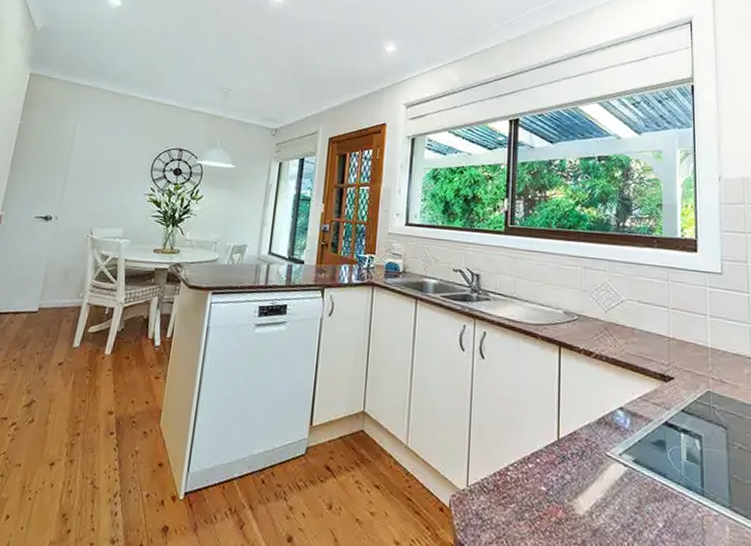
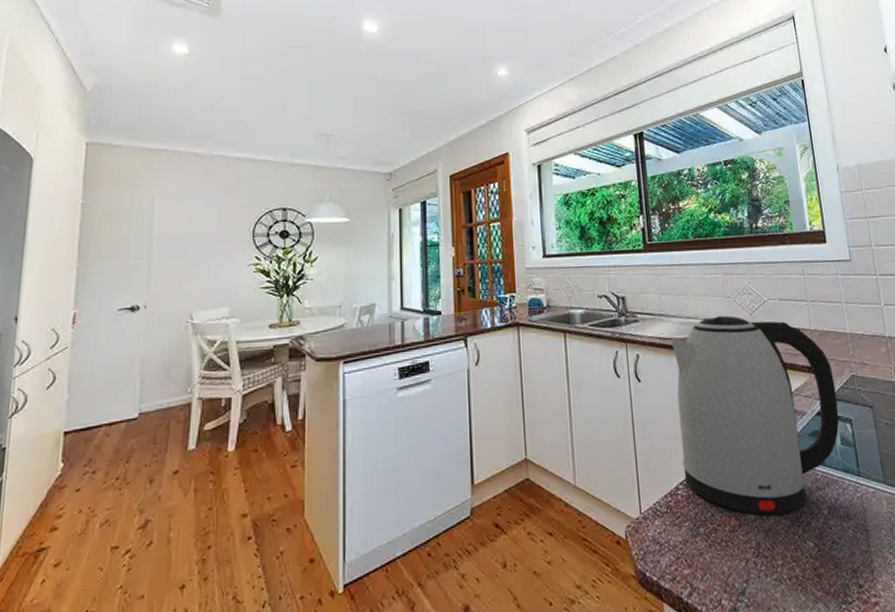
kettle: none [516,308,689,518] -> present [670,315,840,515]

